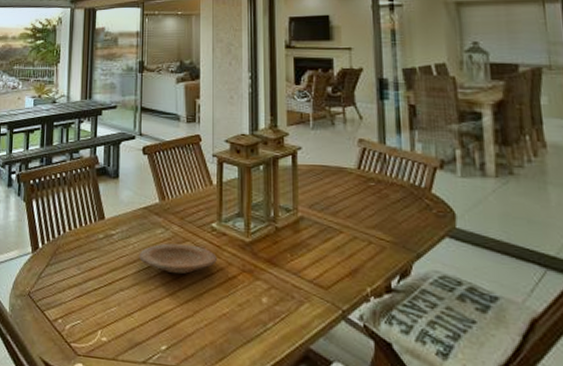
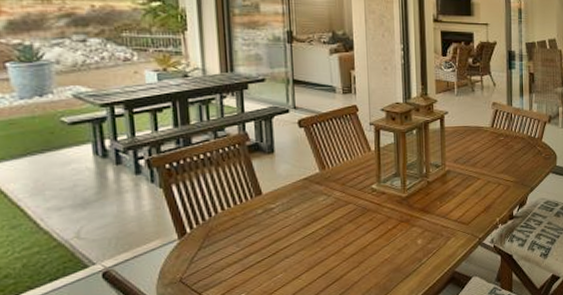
plate: present [139,243,217,275] -> none [302,206,378,234]

